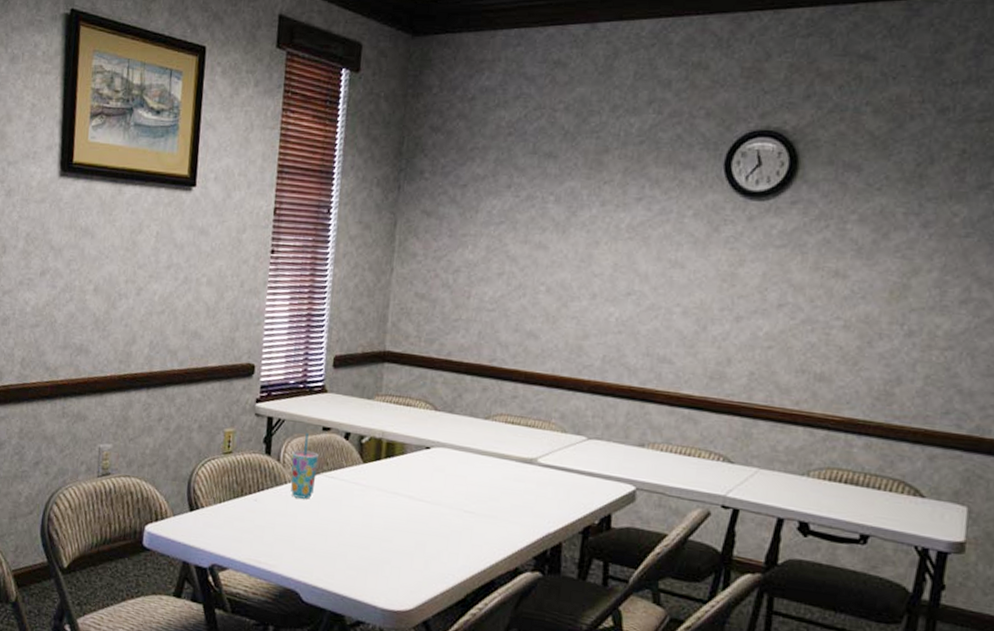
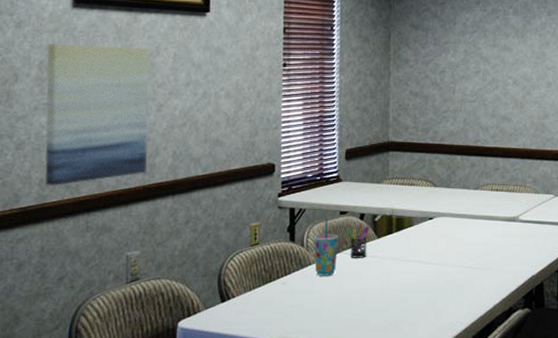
wall art: none [26,214,131,367] -> present [44,43,149,186]
pen holder: none [330,443,356,484] -> present [348,223,370,258]

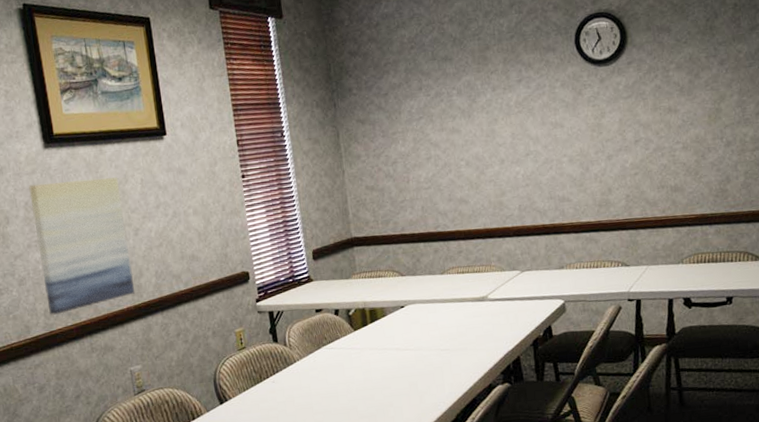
cup: present [314,218,338,276] -> none [295,317,319,372]
pen holder: present [348,223,370,258] -> none [325,318,347,352]

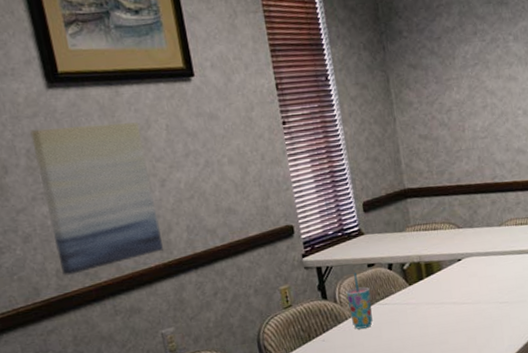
cup: none [295,317,319,372] -> present [346,272,373,329]

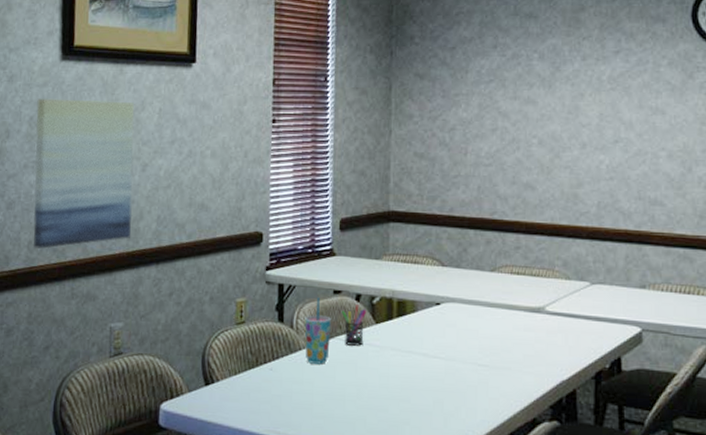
pen holder: none [378,273,401,308] -> present [342,305,367,346]

